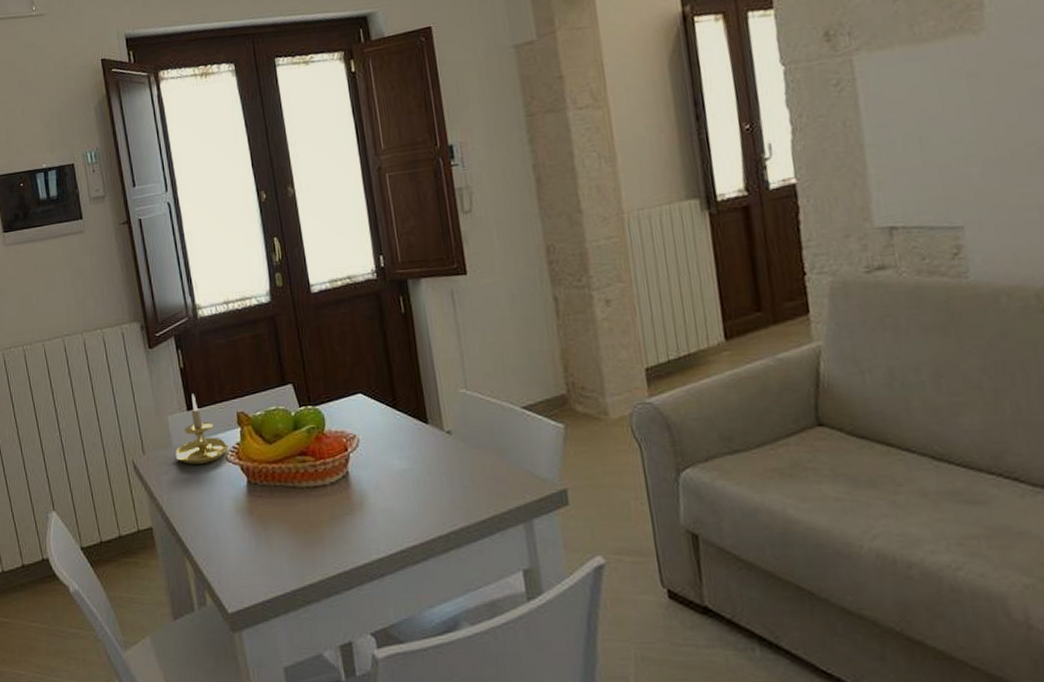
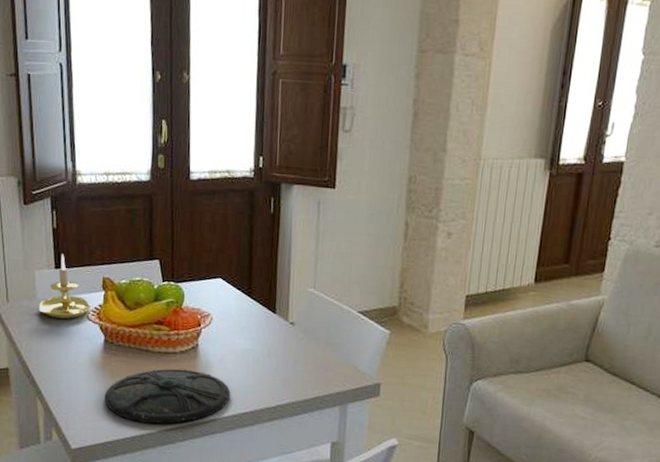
plate: none [255,503,395,573] -> present [104,369,231,424]

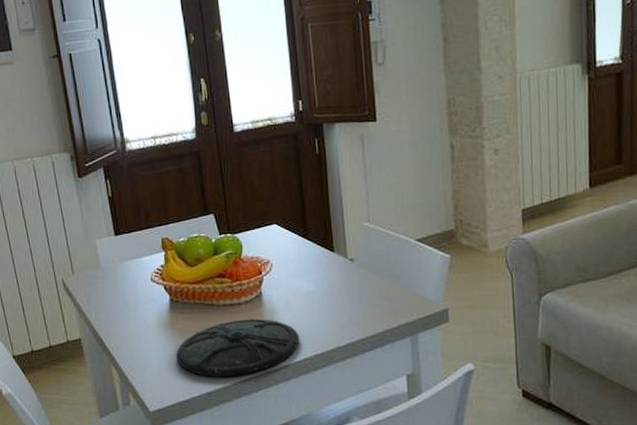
candle holder: present [39,254,91,320] -> none [103,220,153,285]

